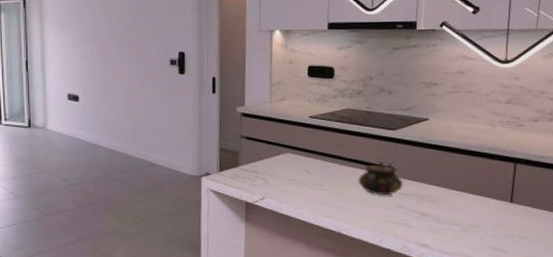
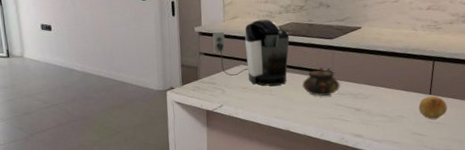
coffee maker: none [256,102,345,179] -> present [213,18,290,86]
fruit: none [497,204,533,233] -> present [418,96,447,120]

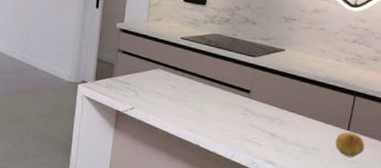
coffee maker: present [213,18,290,86] -> none [132,25,212,96]
teapot: present [302,66,341,96] -> none [218,83,258,116]

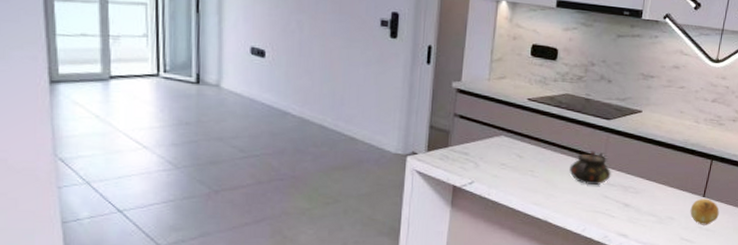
teapot: none [218,83,258,116] -> present [569,150,612,186]

